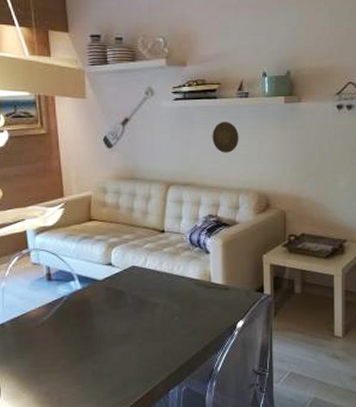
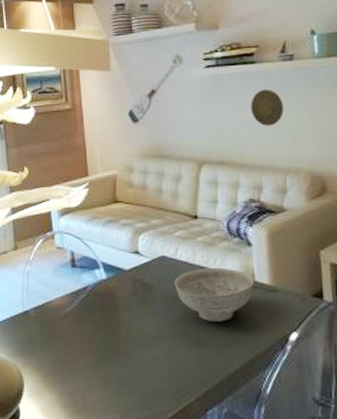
decorative bowl: none [143,273,211,318] -> present [173,267,254,322]

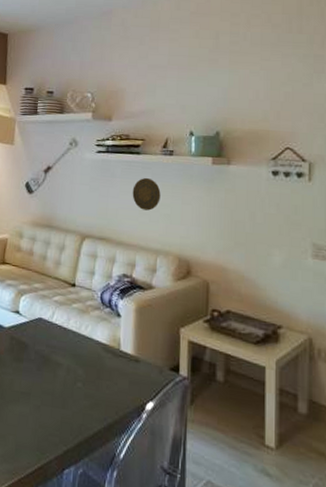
decorative bowl: present [173,267,254,322] -> none [47,333,120,386]

